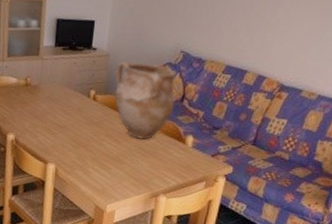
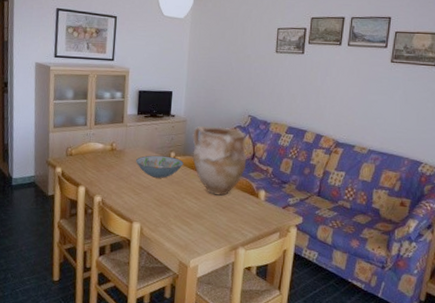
decorative bowl: none [51,92,105,118] -> present [135,155,184,178]

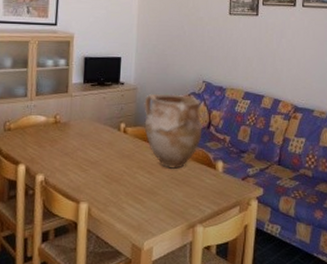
decorative bowl: present [135,155,184,178] -> none [81,127,135,152]

